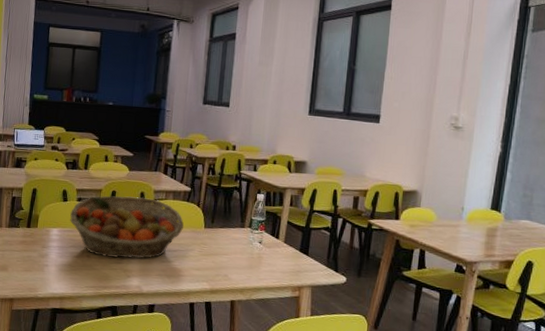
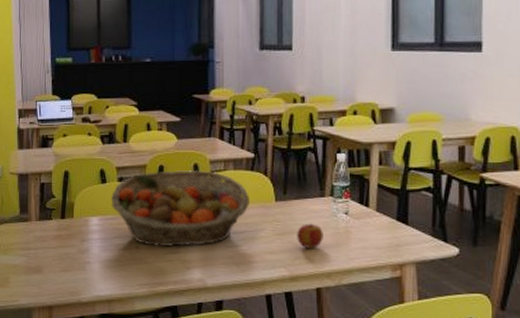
apple: none [219,248,241,269] -> present [297,223,323,248]

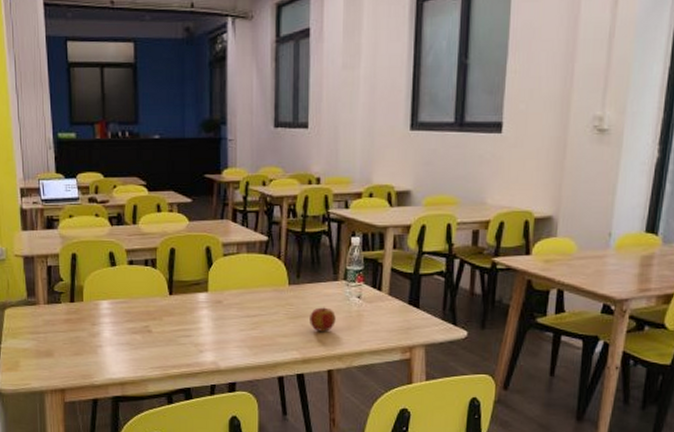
fruit basket: present [110,169,249,248] -> none [120,252,263,331]

